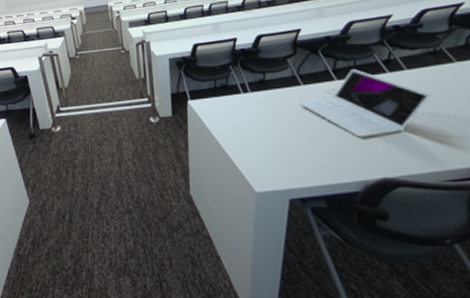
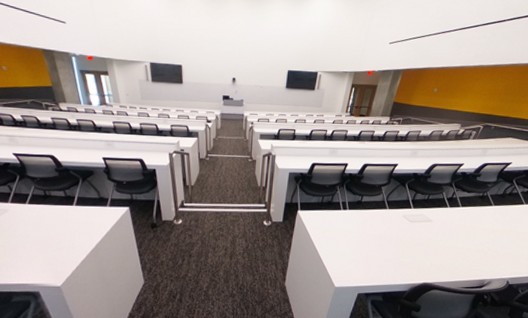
laptop: present [298,69,431,138] -> none [382,202,470,253]

